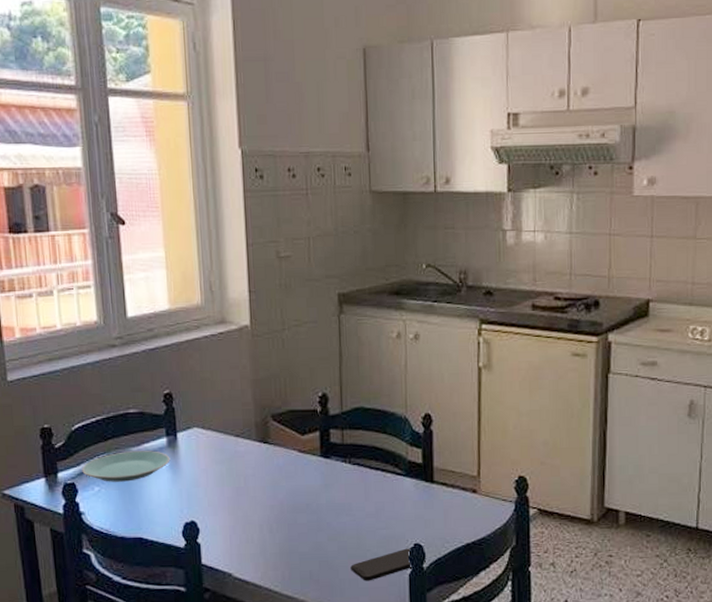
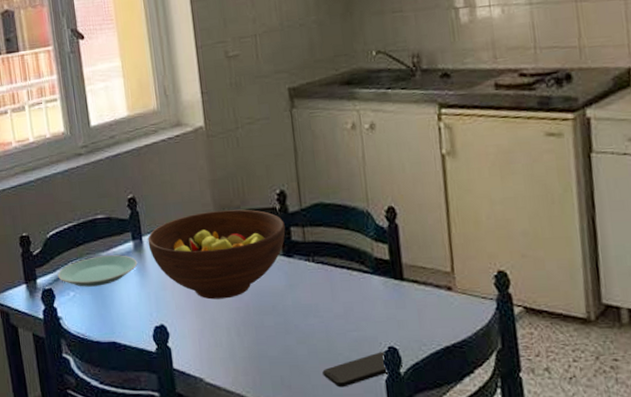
fruit bowl: none [182,409,325,497] -> present [147,209,286,300]

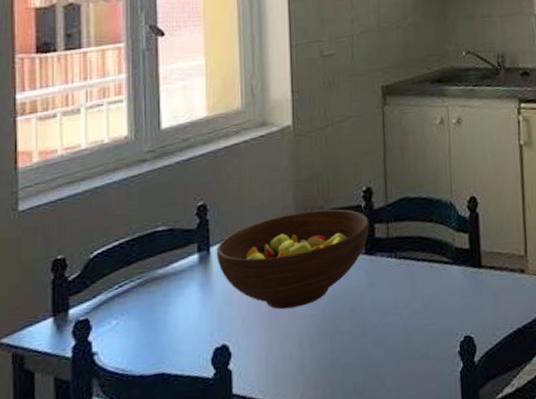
plate: present [58,255,138,287] -> none [98,270,201,313]
smartphone: present [322,351,404,388] -> none [398,342,478,387]

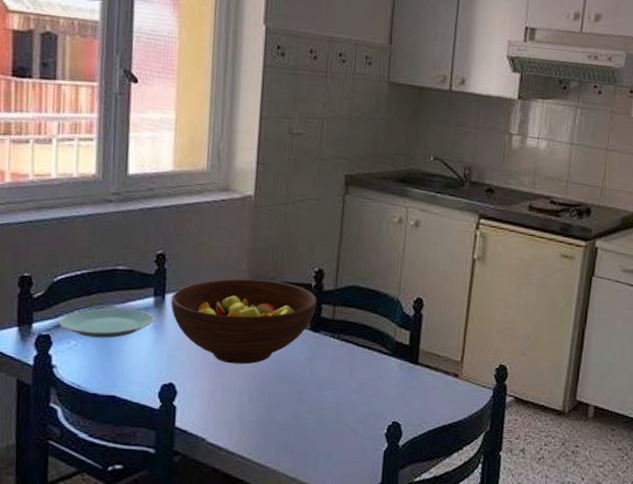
plate: none [98,270,201,313] -> present [59,308,155,338]

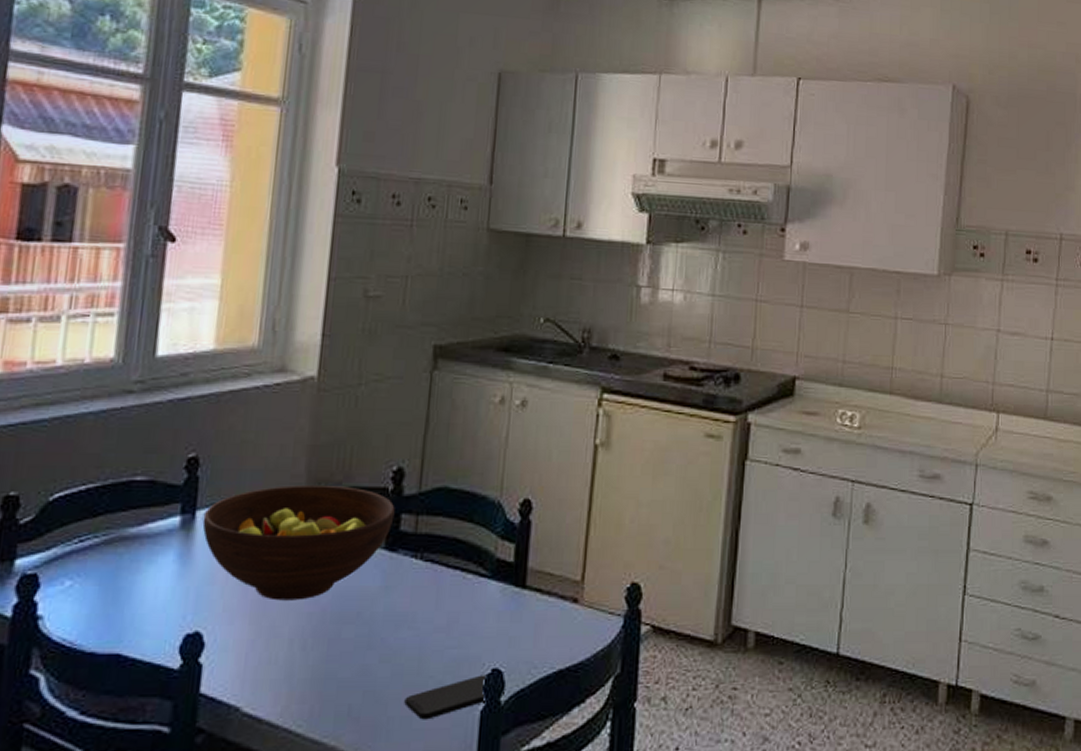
plate: present [59,308,155,338] -> none [51,533,181,575]
smartphone: none [327,425,403,455] -> present [404,675,506,720]

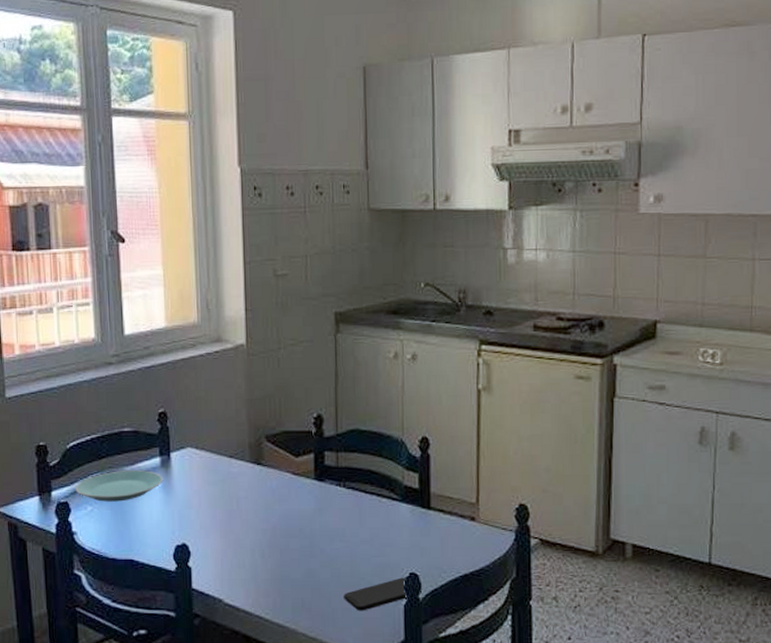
plate: none [51,533,181,575] -> present [75,470,163,502]
fruit bowl: present [202,484,395,601] -> none [176,430,319,520]

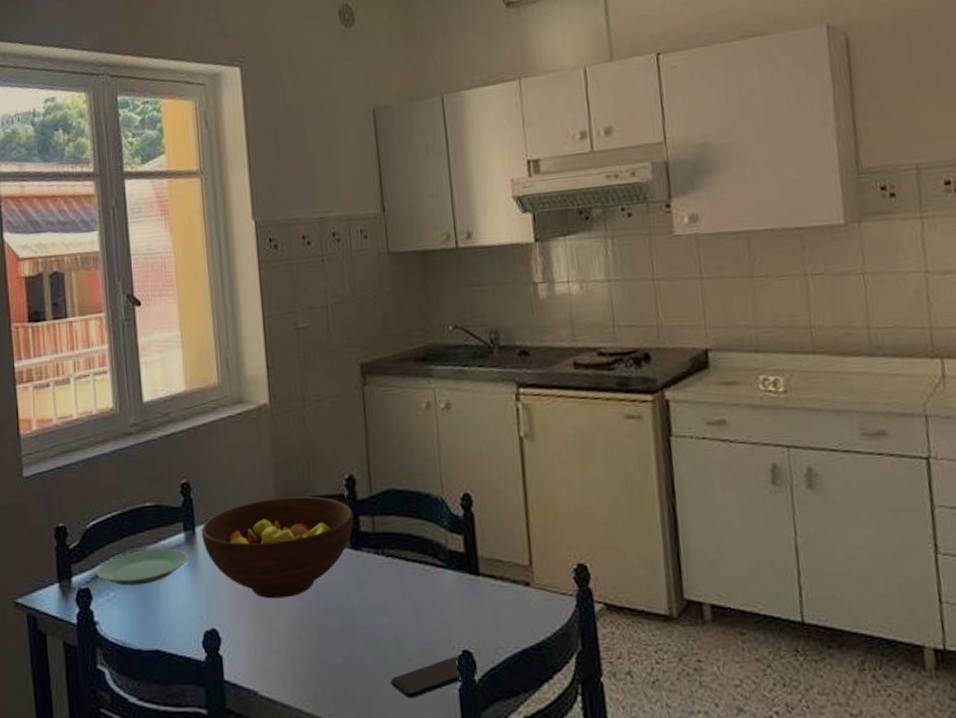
fruit bowl: none [176,430,319,520] -> present [201,496,354,599]

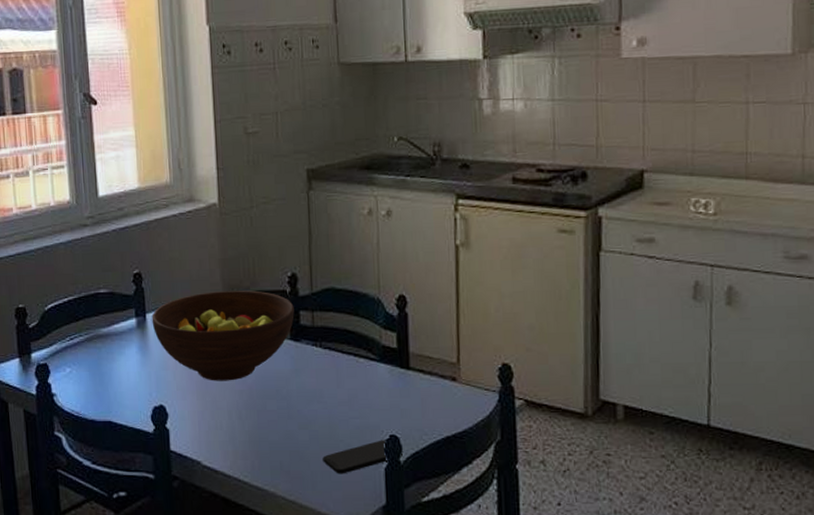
plate: present [97,548,189,586] -> none [54,332,140,363]

